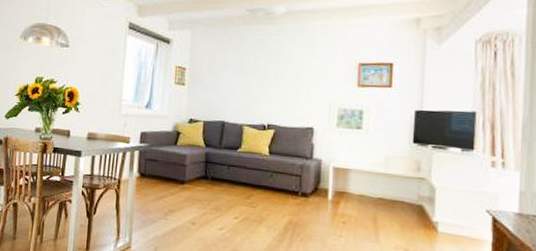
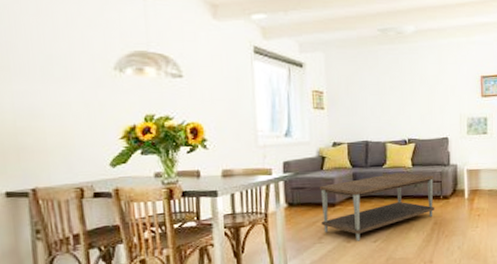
coffee table: none [168,158,292,225] -> present [320,172,434,241]

